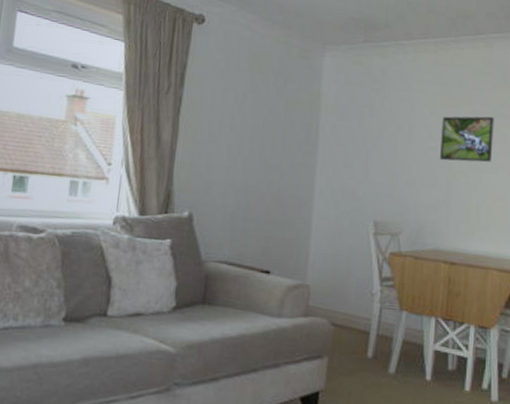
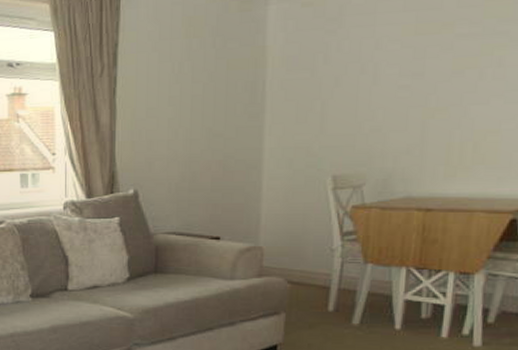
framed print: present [440,116,494,162] -> none [413,38,487,99]

